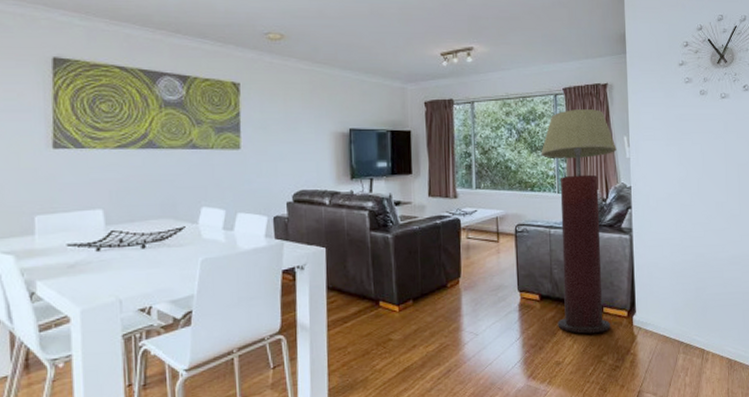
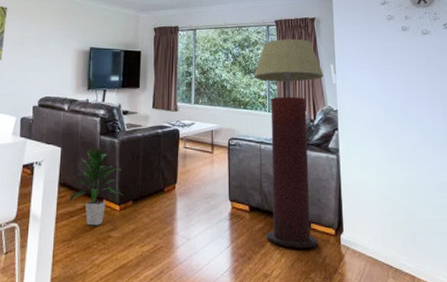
indoor plant: none [340,245,402,330] -> present [68,148,123,226]

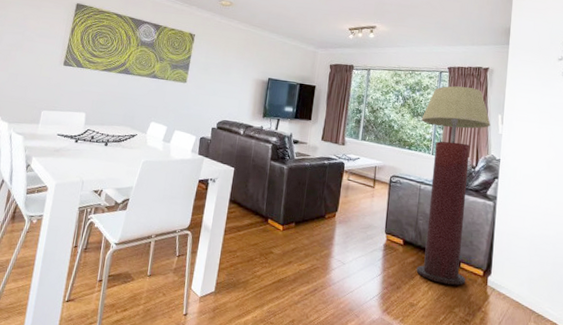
indoor plant: present [68,148,123,226] -> none [237,171,288,242]

